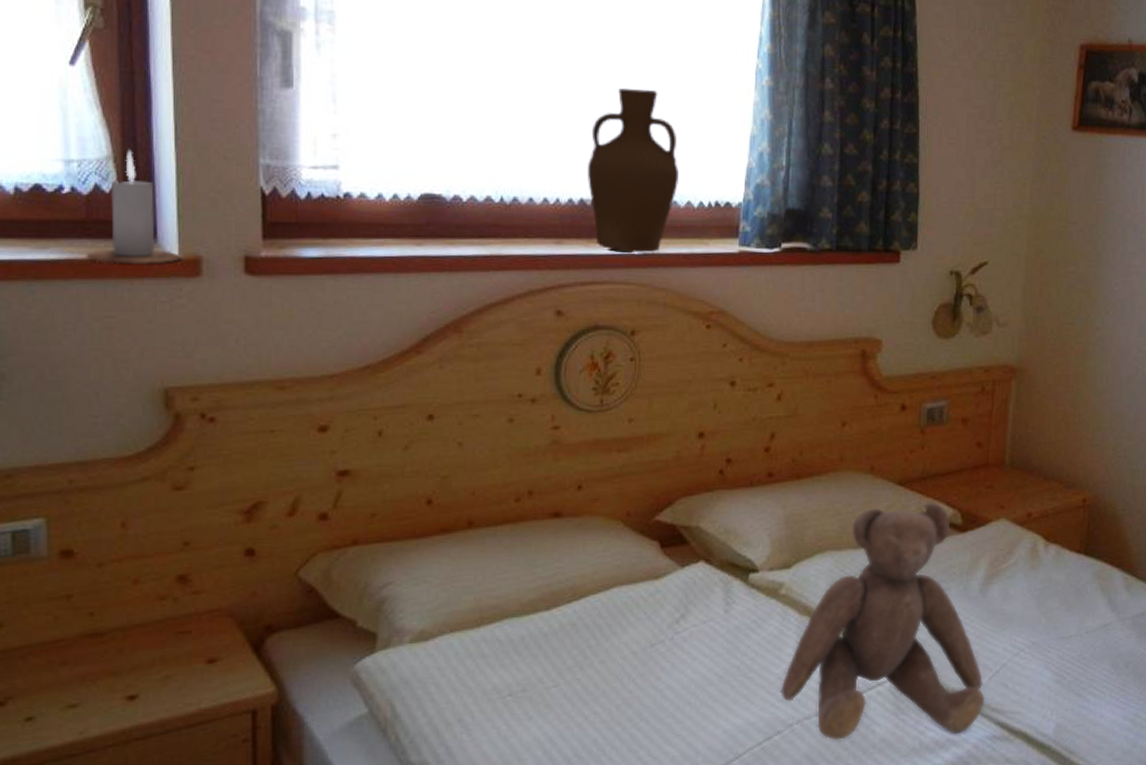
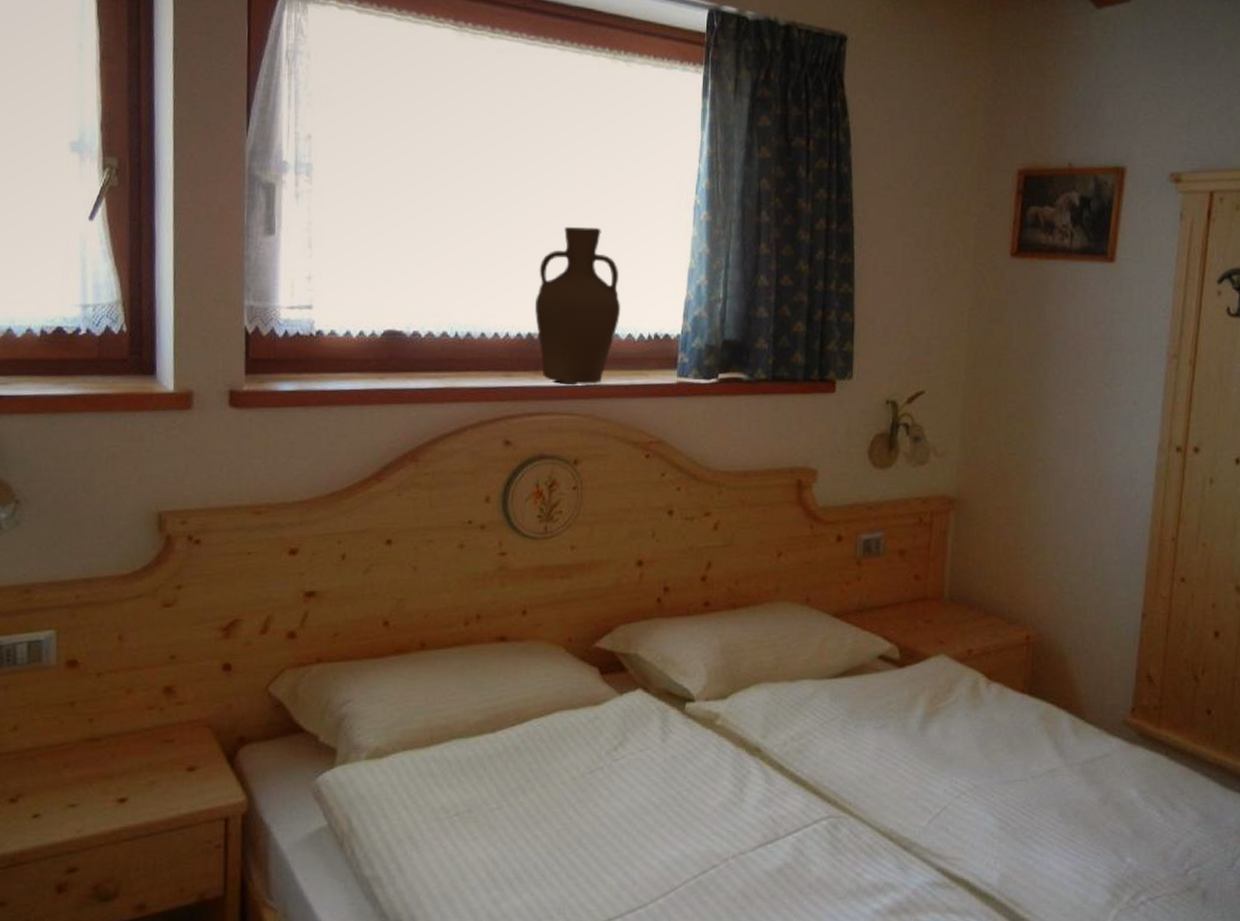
candle: present [86,150,180,266] -> none [96,294,175,400]
teddy bear: present [779,502,986,741] -> none [715,635,926,879]

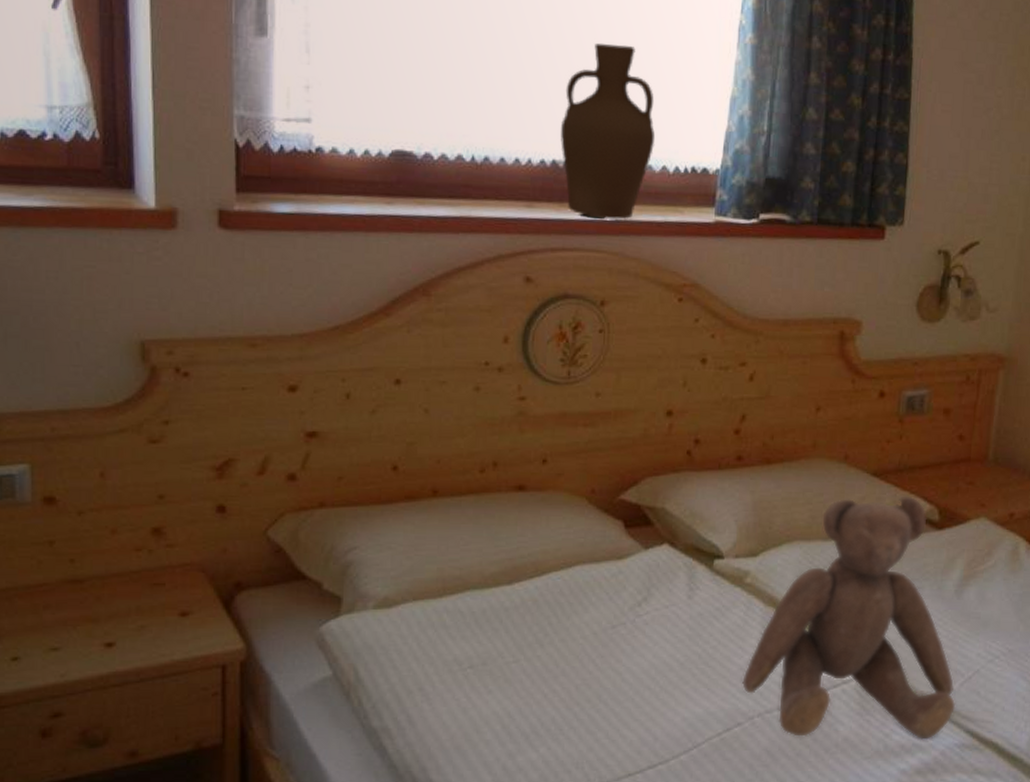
teddy bear: none [715,635,926,879] -> present [741,496,956,740]

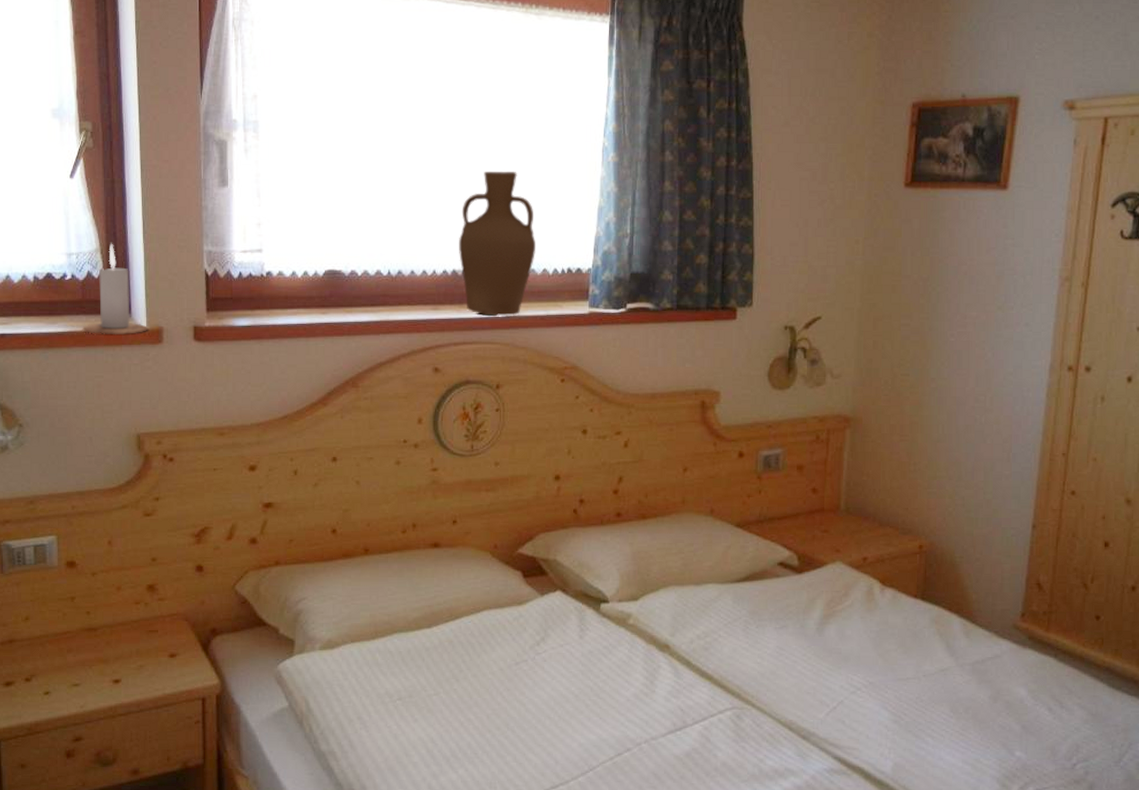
candle: none [67,97,156,216] -> present [82,243,147,336]
teddy bear: present [741,496,956,740] -> none [629,544,823,765]

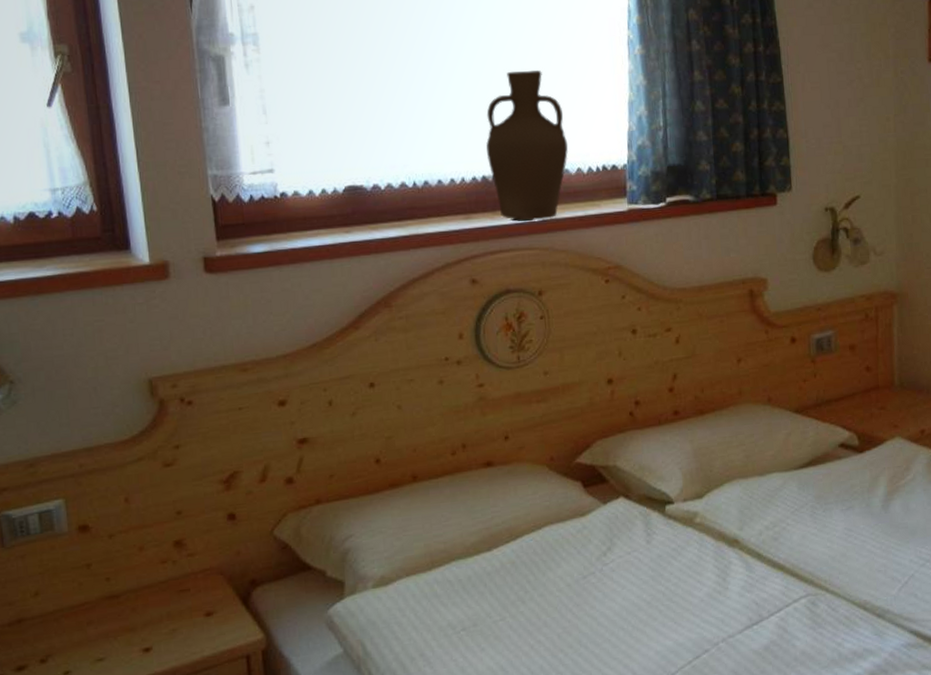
candle: present [82,243,147,336] -> none [75,174,151,275]

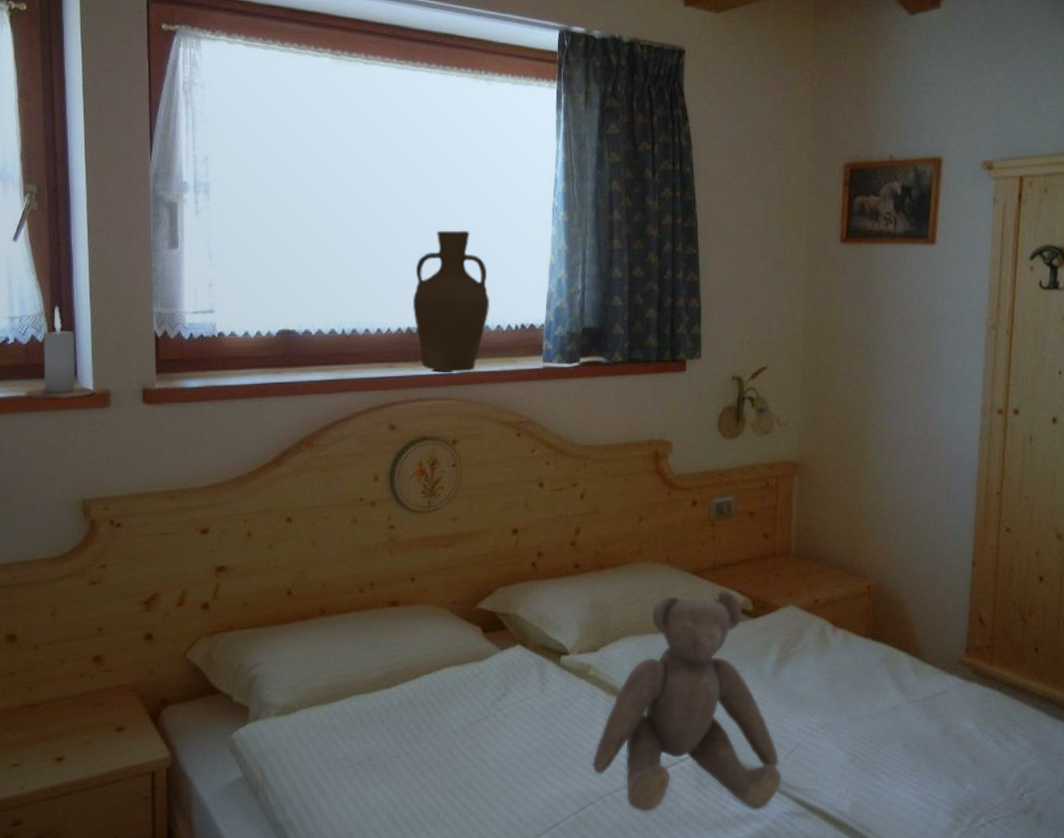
candle: none [75,174,151,275] -> present [25,306,94,400]
teddy bear: none [703,426,898,656] -> present [591,590,783,812]

